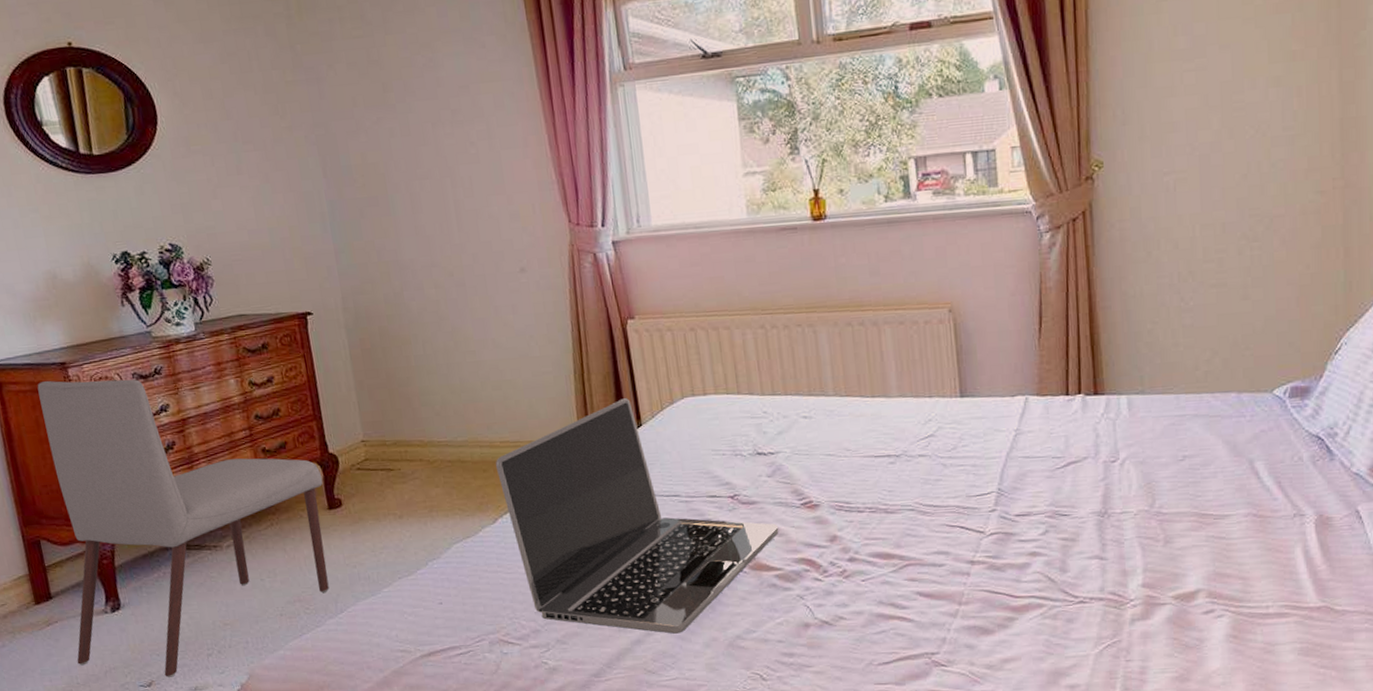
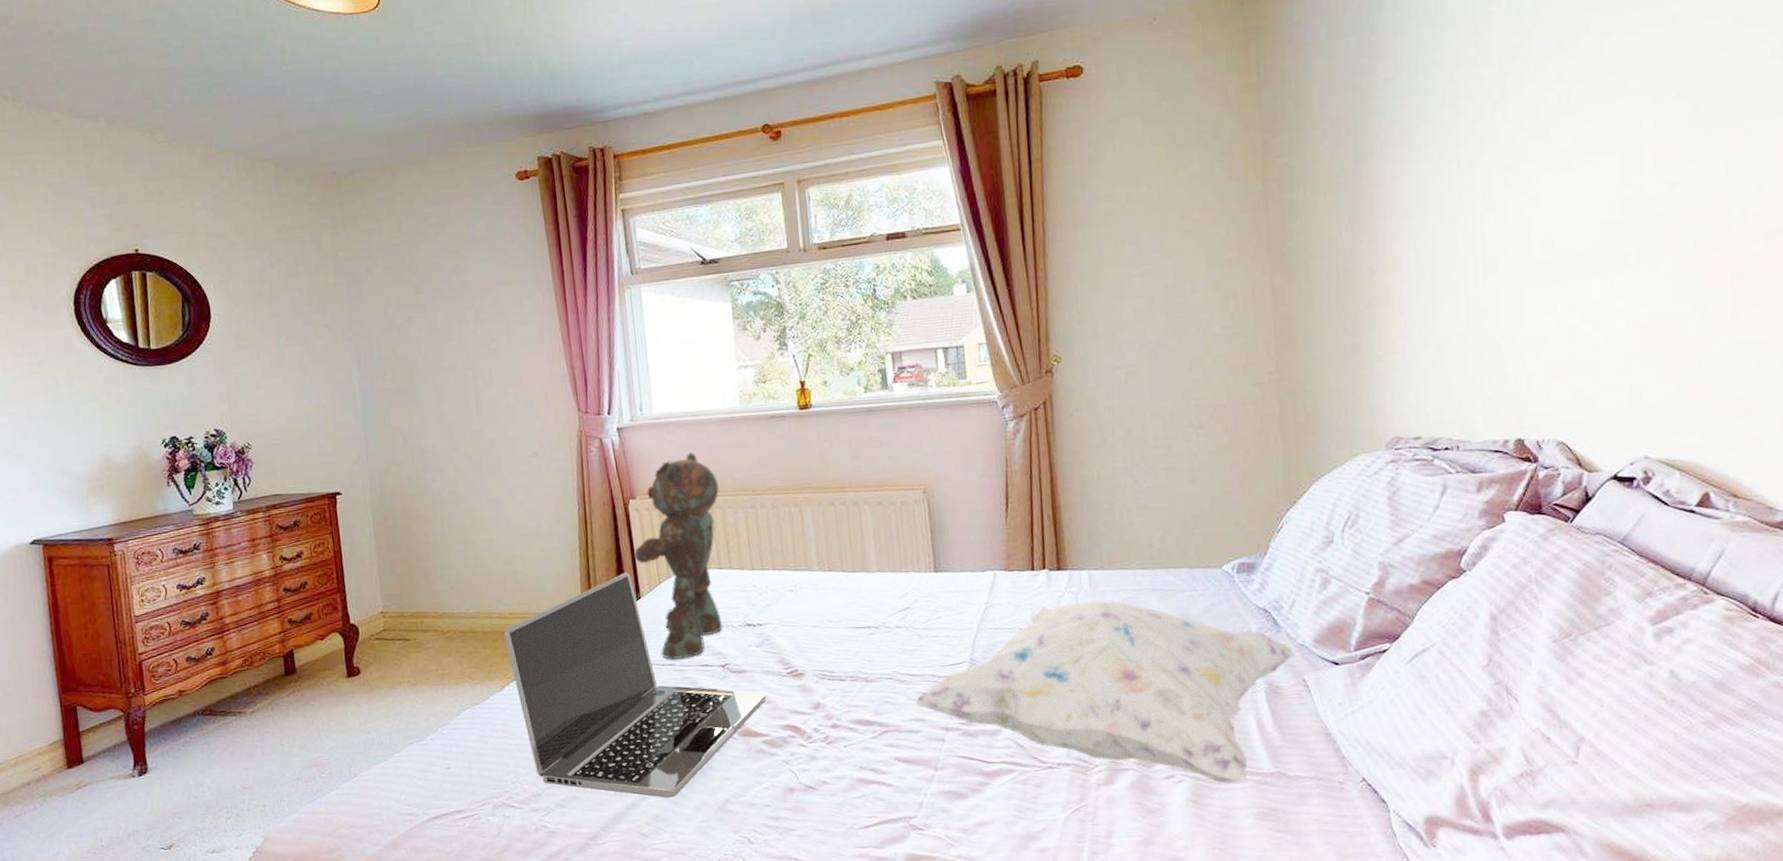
chair: present [37,379,329,677] -> none [84,554,345,840]
teddy bear: none [633,268,731,490] -> present [633,453,723,660]
decorative pillow: none [937,428,1348,618] -> present [914,601,1295,784]

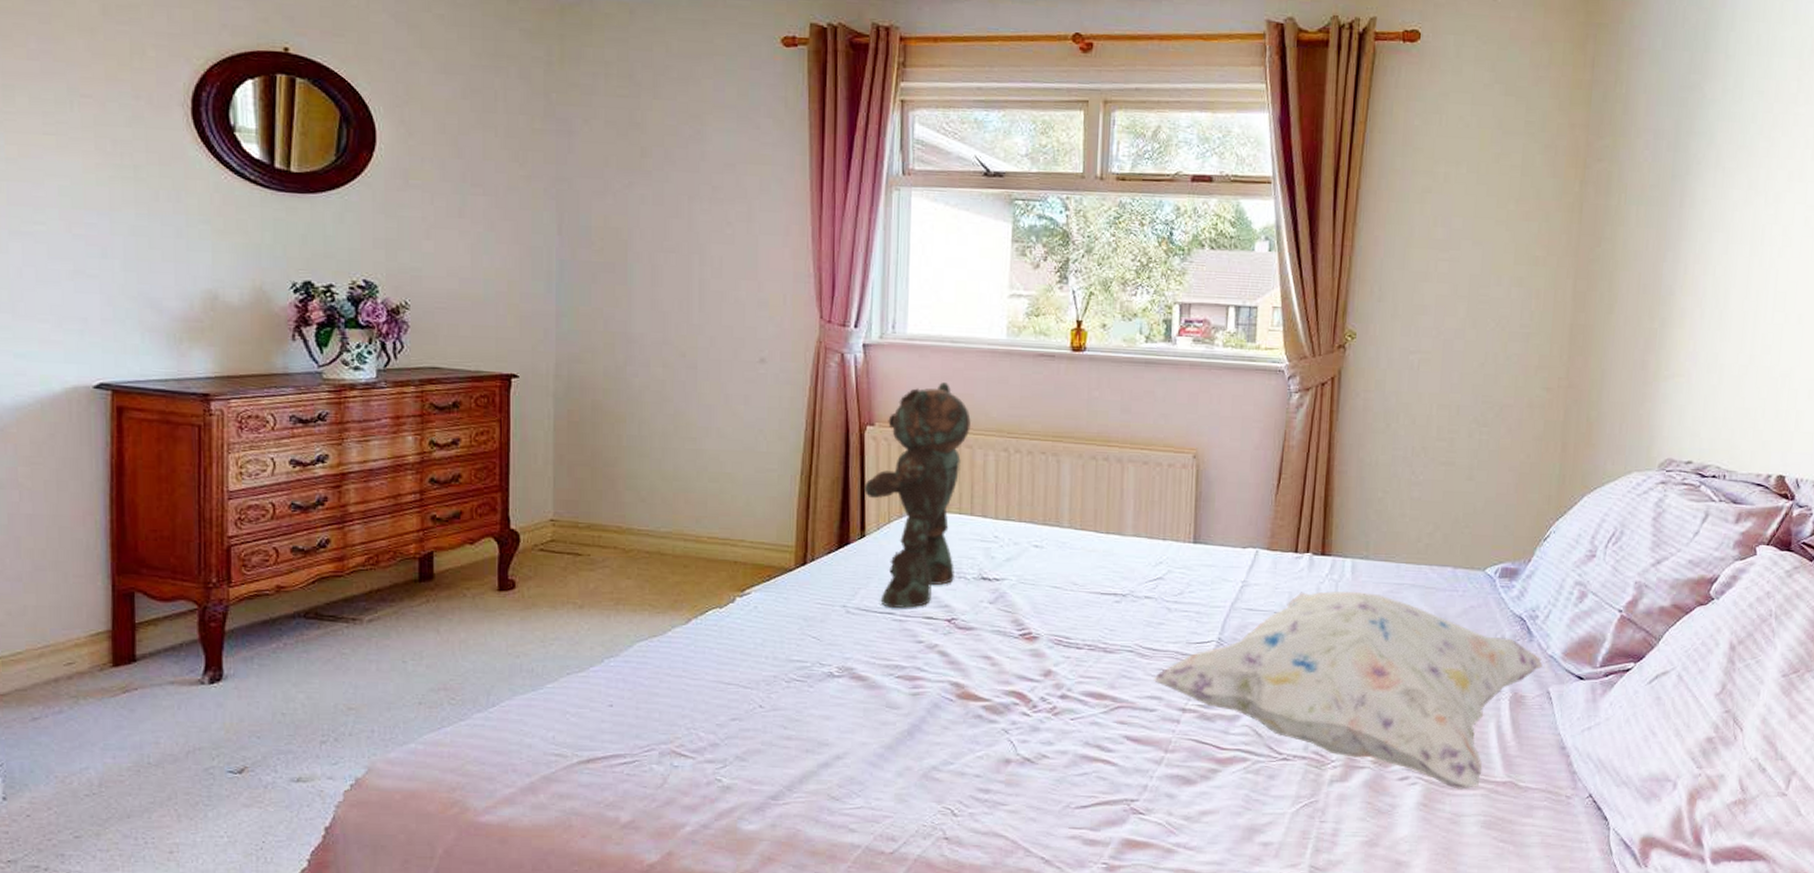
laptop: present [504,573,767,798] -> none [698,506,993,759]

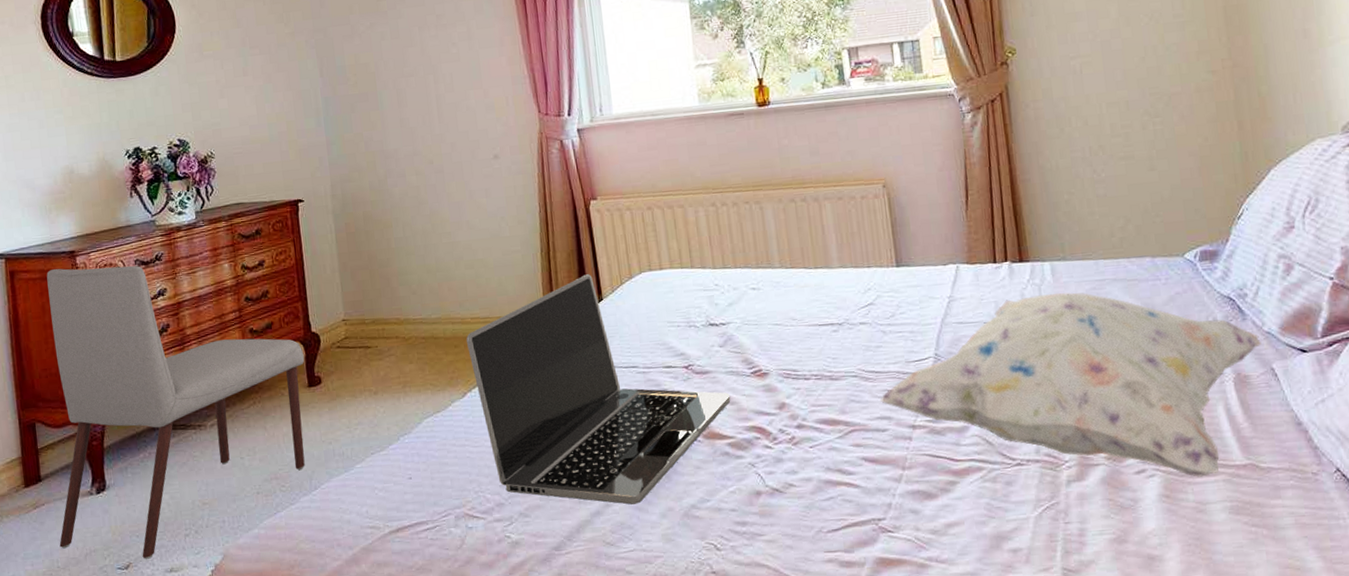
chair: none [153,412,498,764] -> present [46,265,305,559]
laptop: none [698,506,993,759] -> present [466,274,731,505]
teddy bear: present [863,382,971,608] -> none [595,152,685,362]

